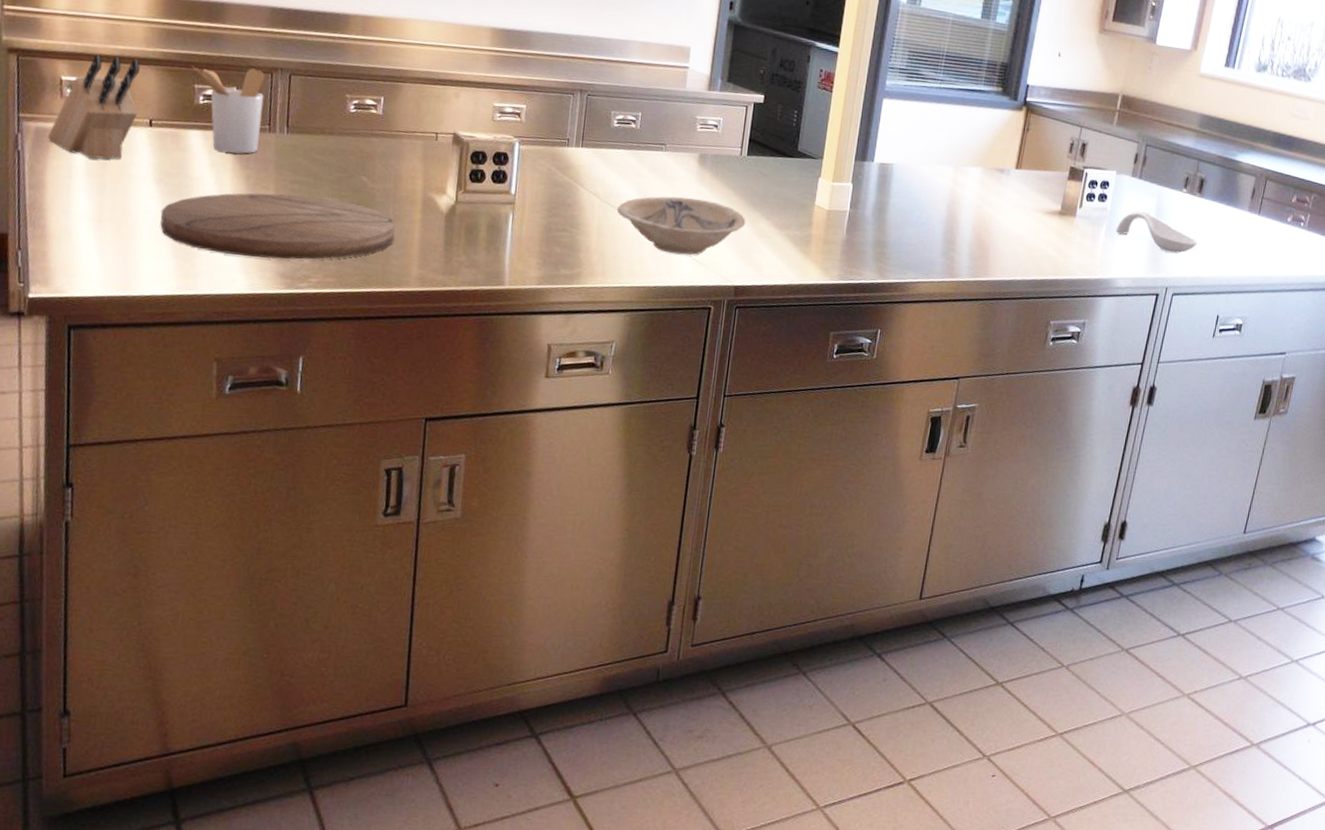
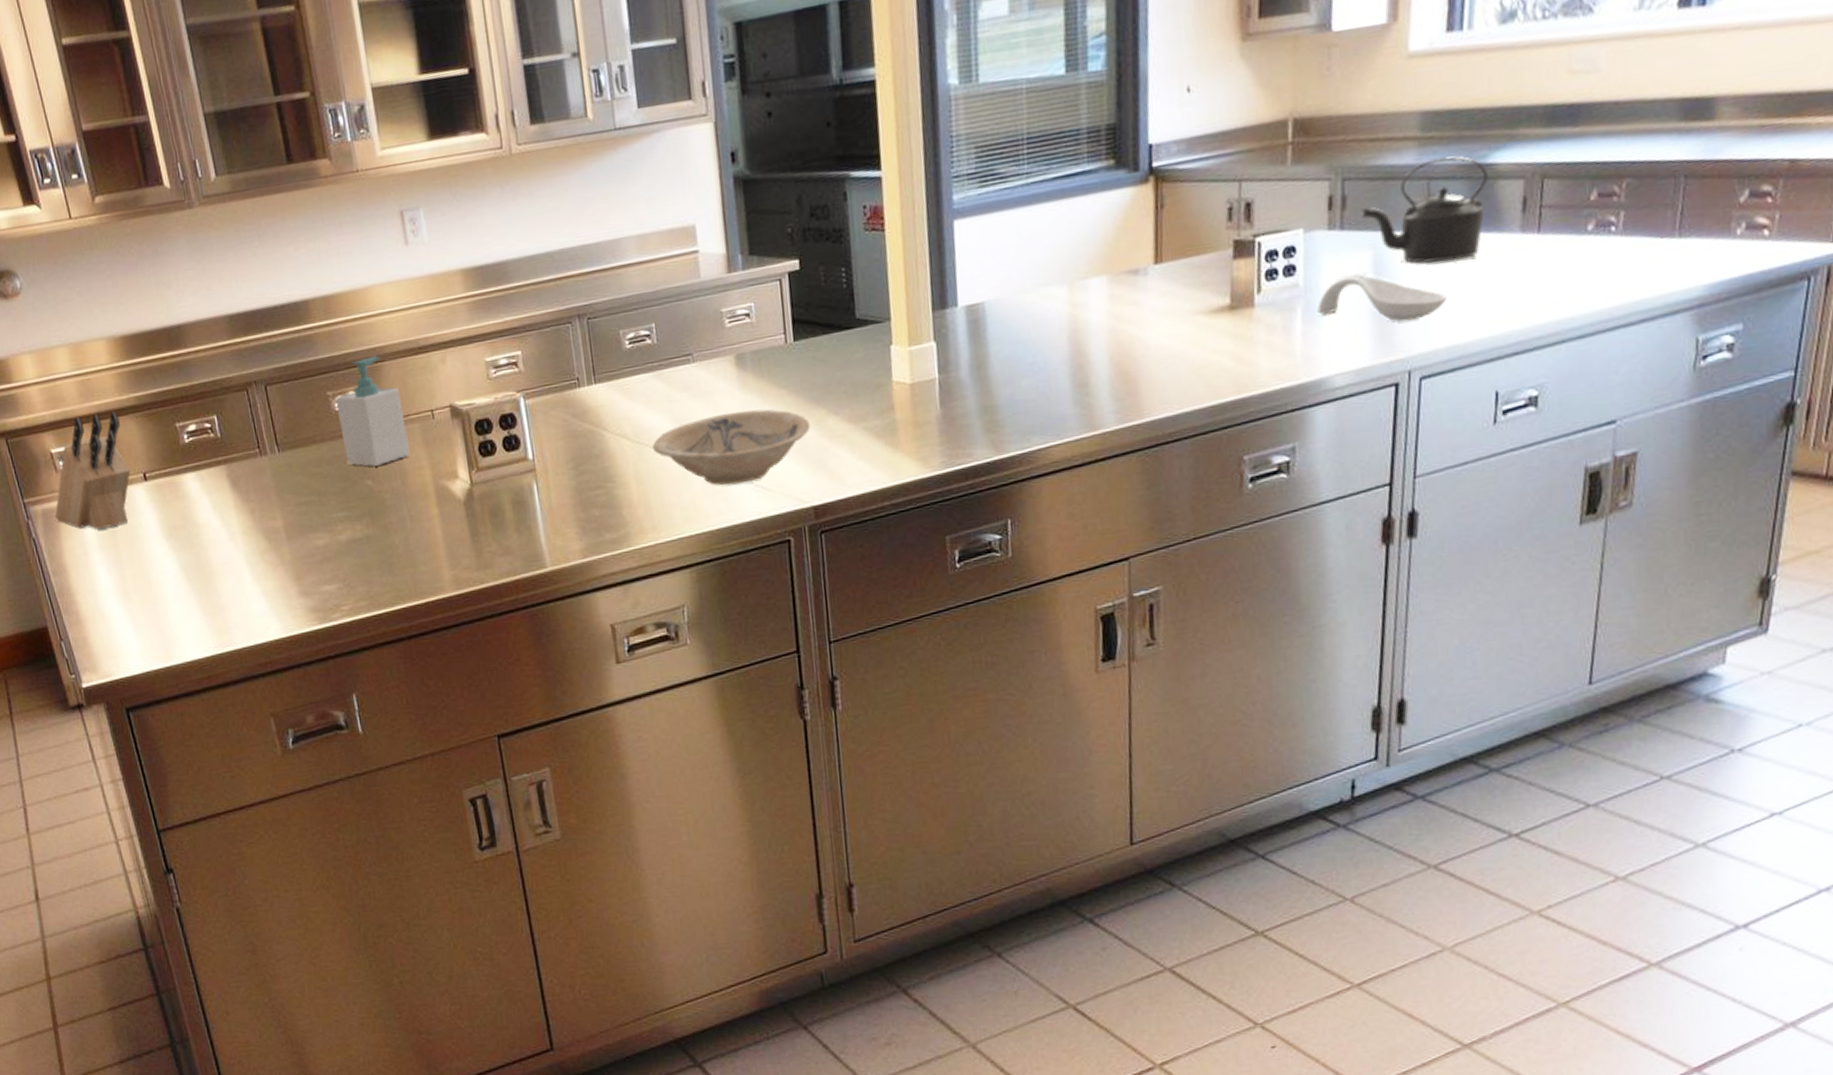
cutting board: present [160,193,395,260] -> none [179,512,416,601]
utensil holder: present [192,66,265,154] -> none [167,389,254,490]
soap bottle: none [349,75,412,167] -> present [335,355,410,467]
kettle: none [1154,147,1235,220] -> present [1361,156,1488,264]

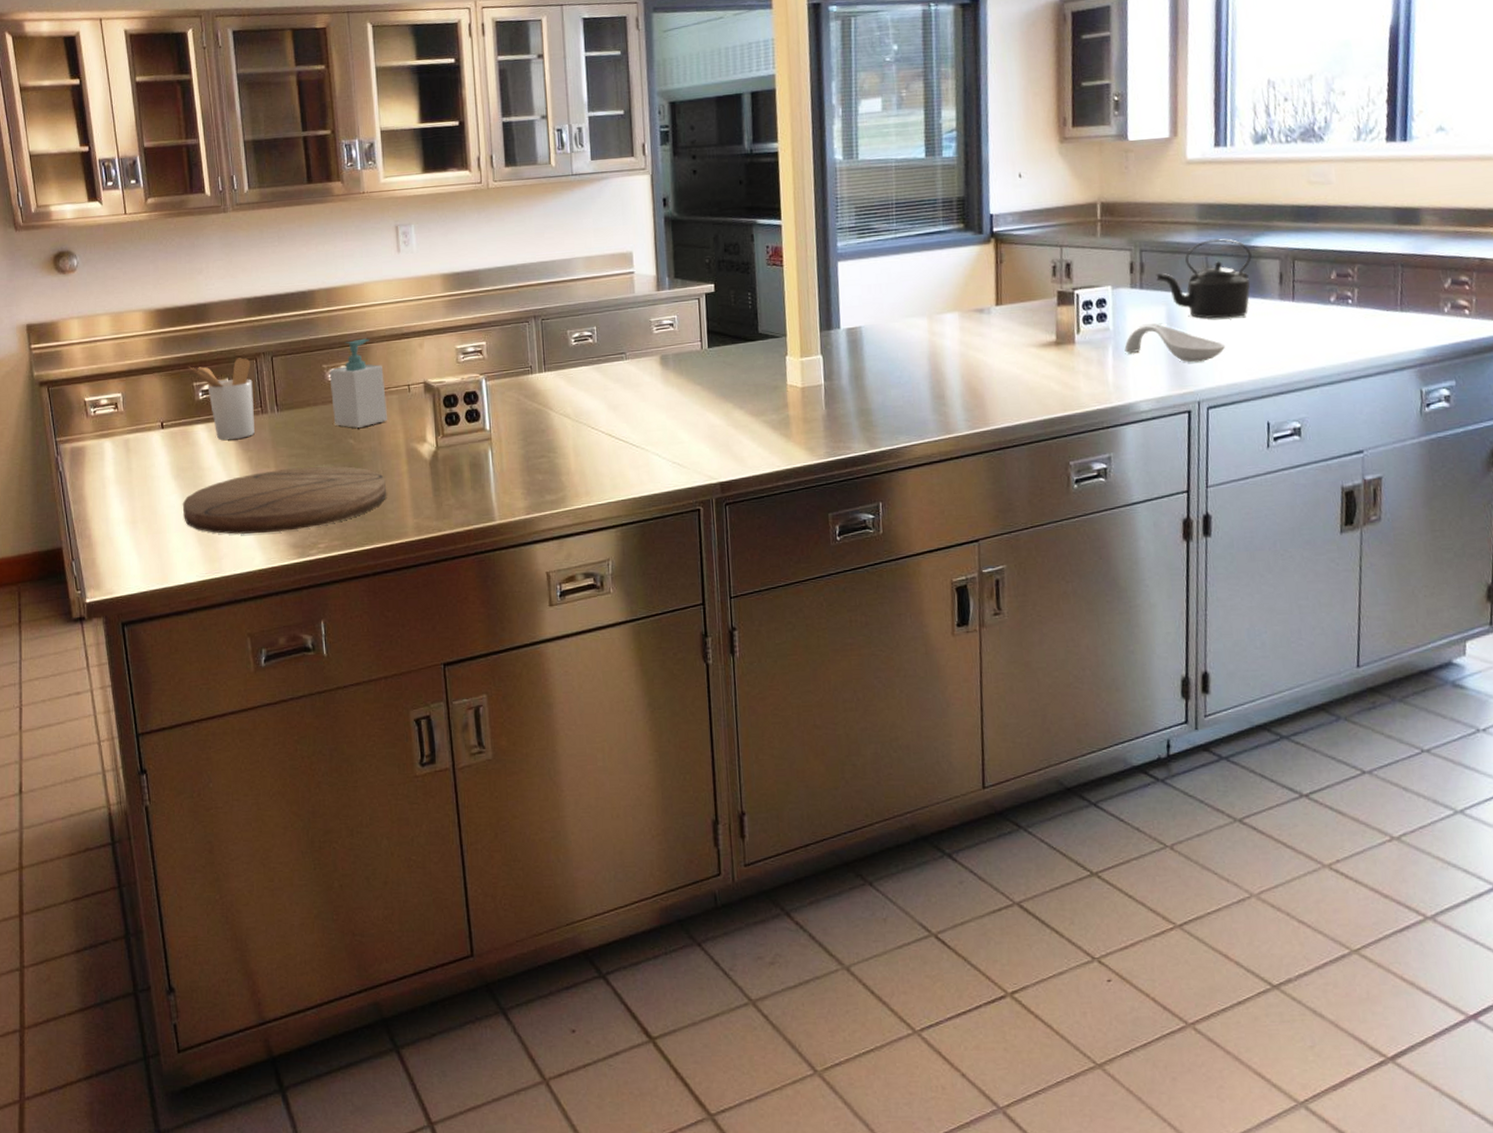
knife block: present [54,411,131,530] -> none [80,370,151,468]
utensil holder: none [167,389,254,490] -> present [188,357,255,440]
cutting board: none [179,512,416,601] -> present [182,466,386,534]
bowl: present [652,409,811,486] -> none [589,400,720,461]

